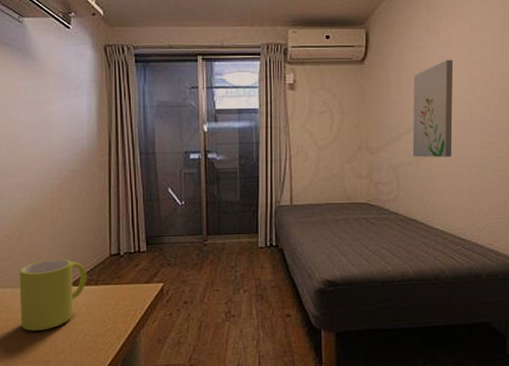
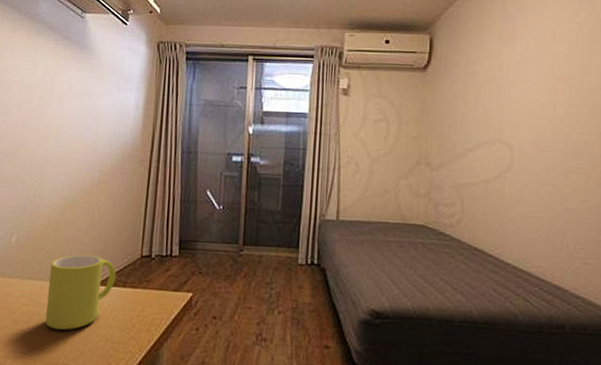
wall art: present [412,60,454,157] -> none [480,71,532,181]

